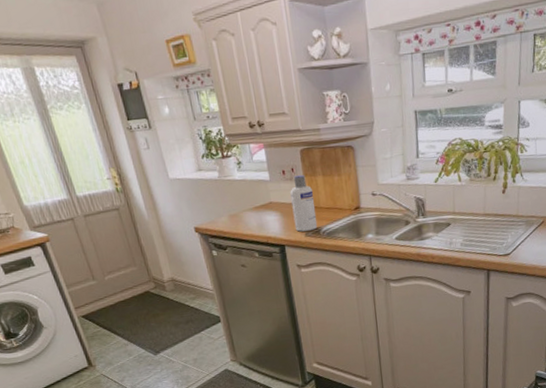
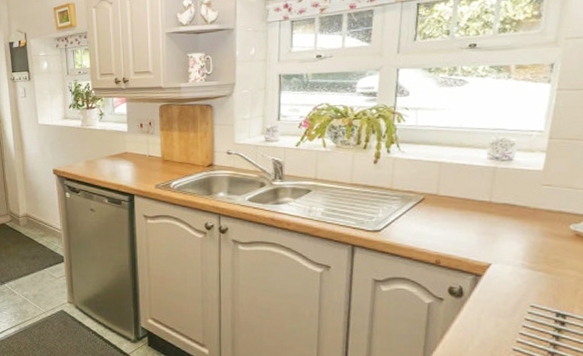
screw cap bottle: present [290,175,318,232] -> none [145,129,169,183]

